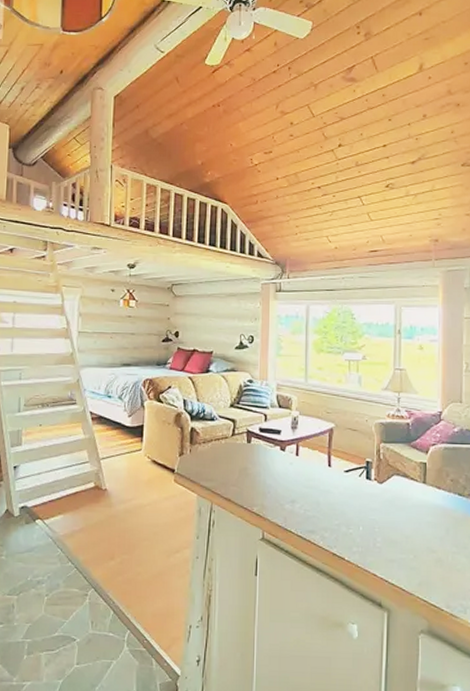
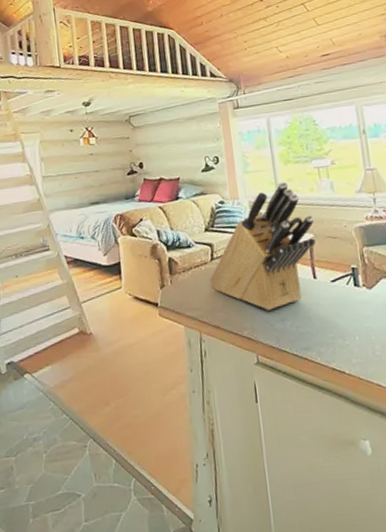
knife block: none [228,369,338,491] -> present [209,181,317,310]

